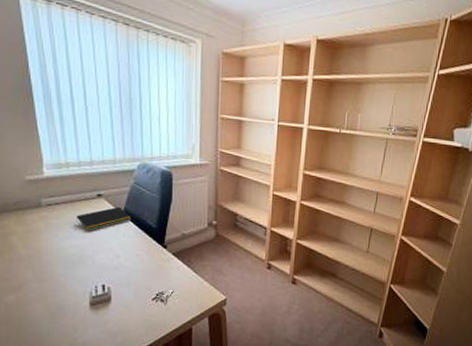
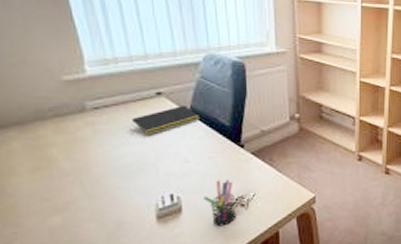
pen holder: none [129,275,156,318] -> present [203,179,237,227]

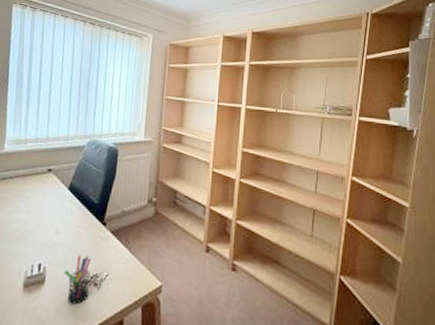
notepad: present [131,104,200,135] -> none [24,181,76,206]

